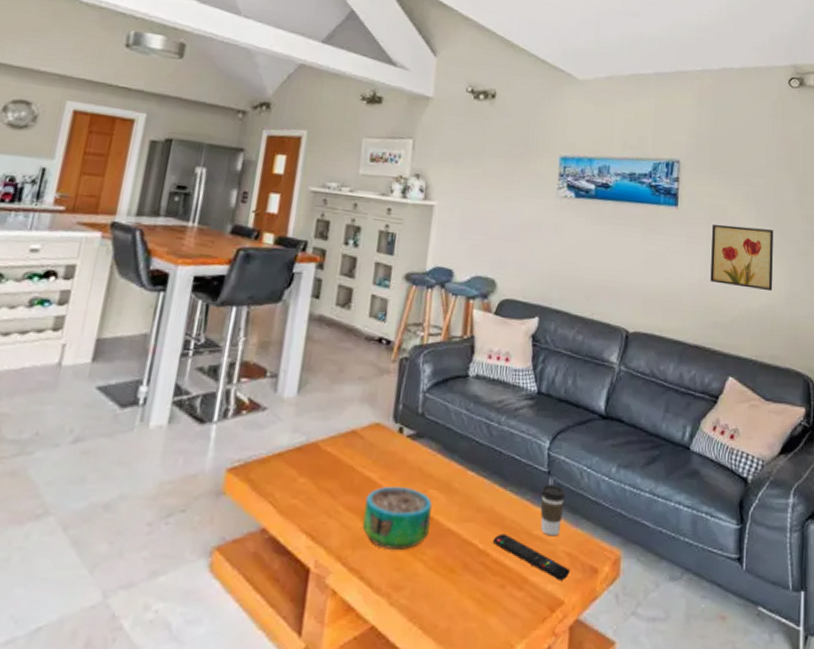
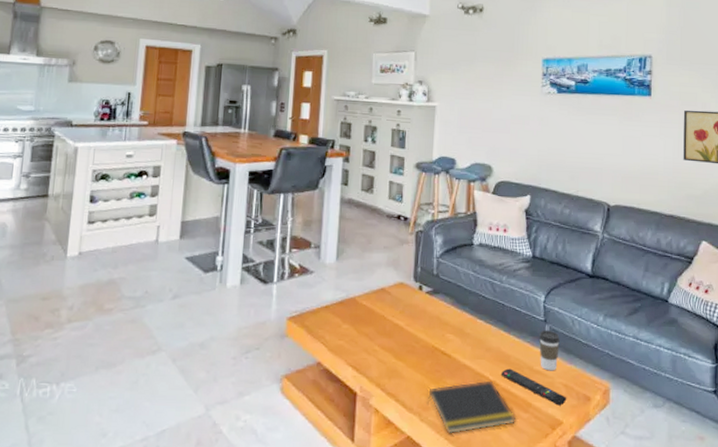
decorative bowl: present [363,486,432,550] -> none [395,331,449,380]
notepad: none [398,549,508,622] -> present [426,380,516,434]

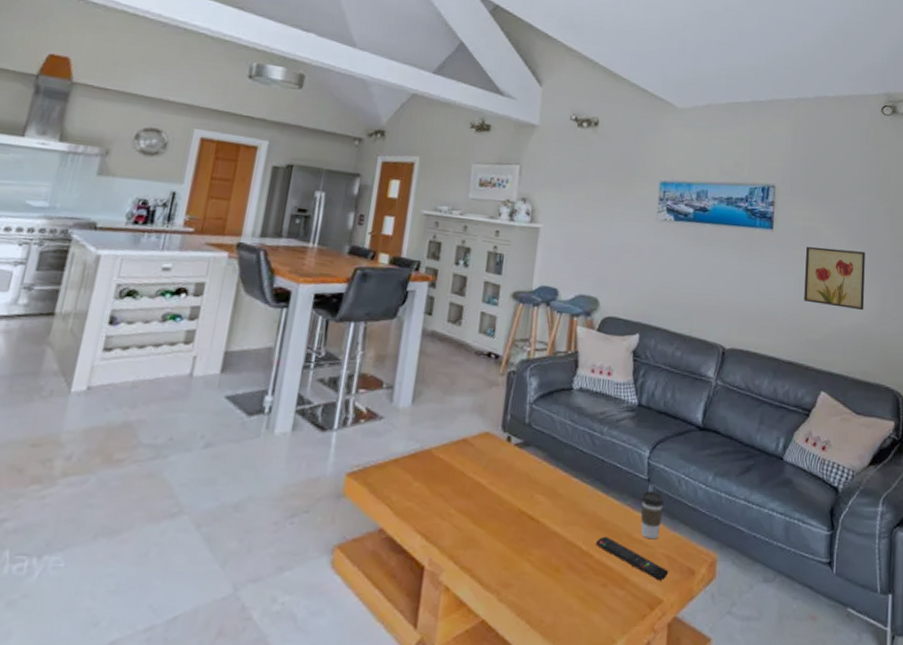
notepad: present [426,380,516,434] -> none [507,551,610,617]

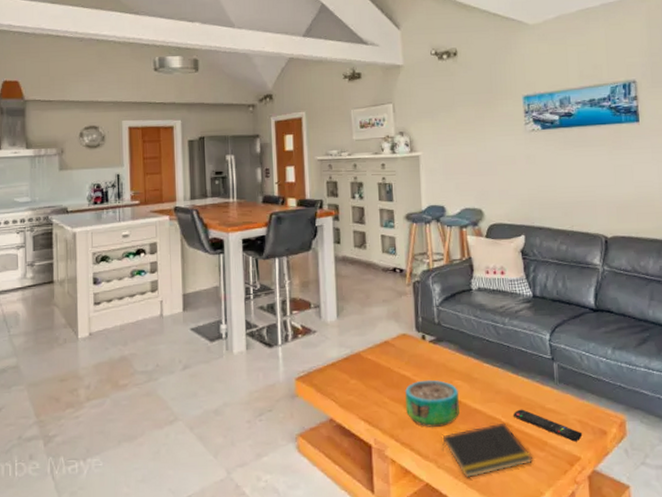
decorative bowl: none [473,491,538,550] -> present [405,379,459,427]
notepad: none [507,551,610,617] -> present [442,422,533,478]
coffee cup: present [640,490,664,540] -> none [547,367,570,408]

